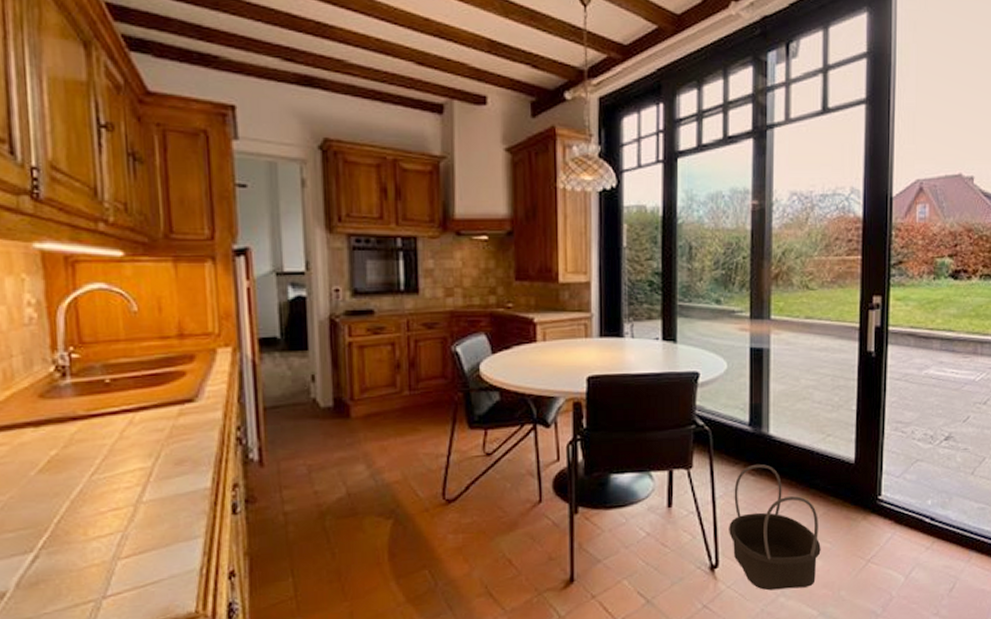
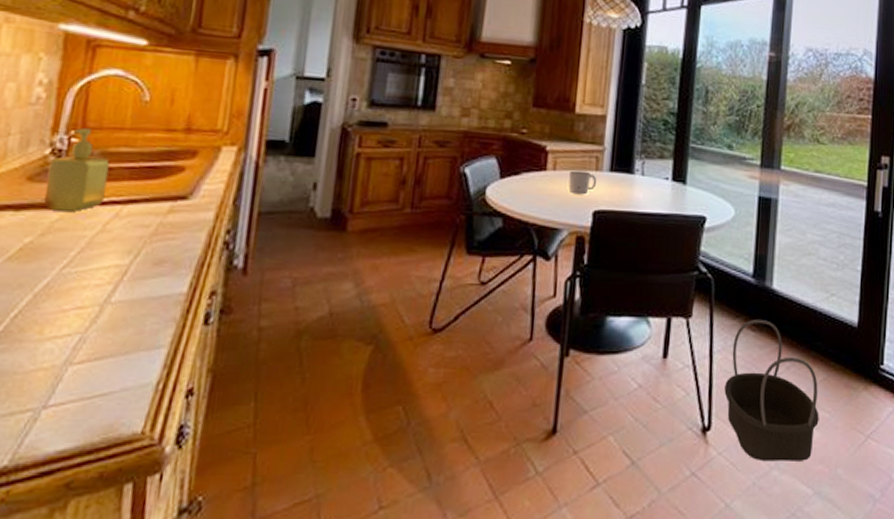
soap dispenser: none [56,343,116,424] -> present [43,127,110,211]
mug: none [560,339,588,363] -> present [568,170,597,195]

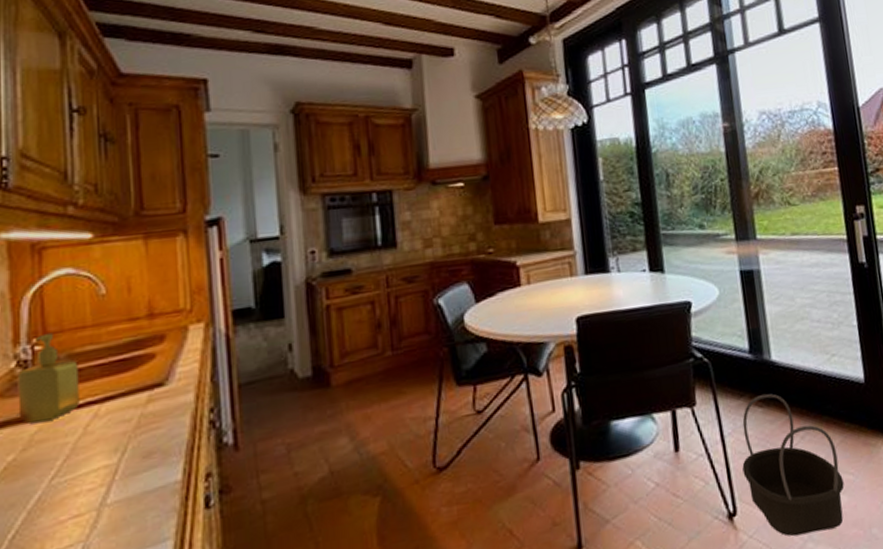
mug: present [568,170,597,195] -> none [545,279,575,305]

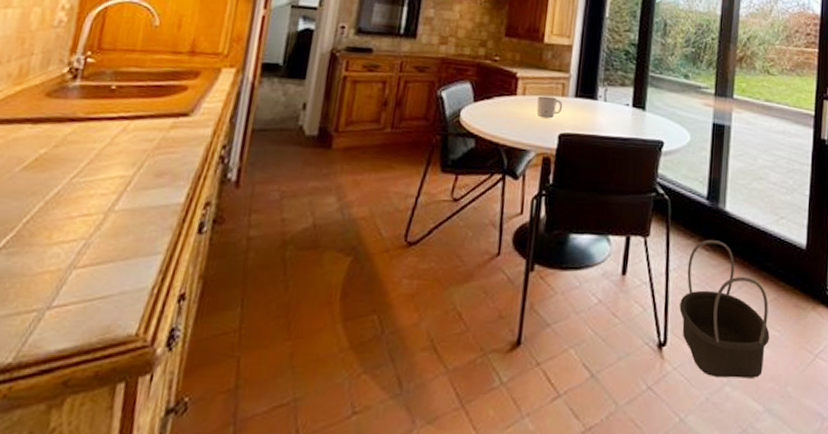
soap dispenser: present [17,332,80,424] -> none [59,49,121,126]
mug: none [545,279,575,305] -> present [536,96,563,119]

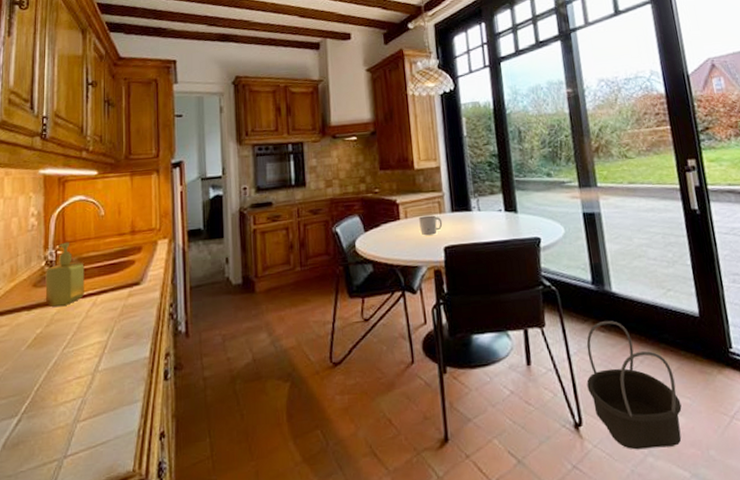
soap dispenser: none [59,49,121,126] -> present [45,242,85,307]

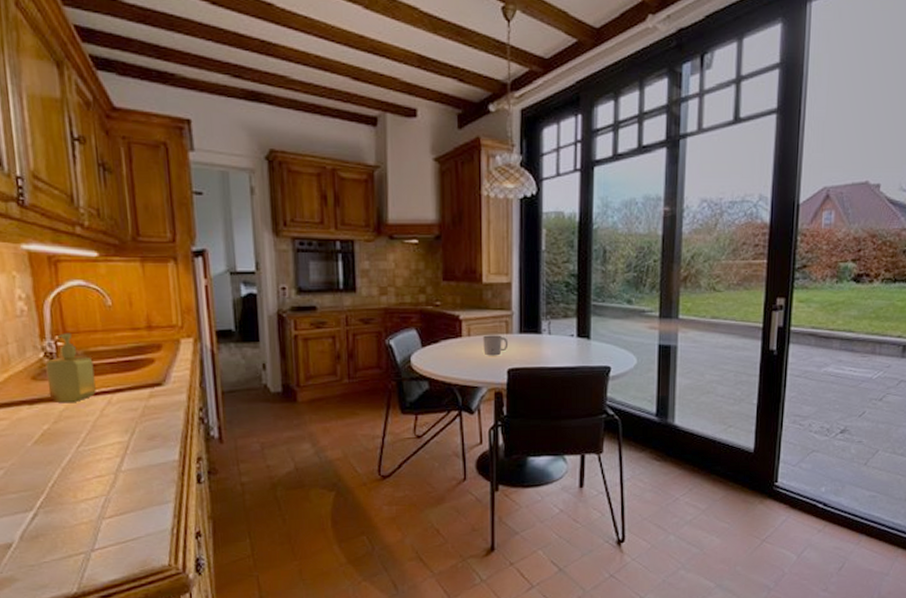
basket: present [586,320,682,450] -> none [635,450,720,564]

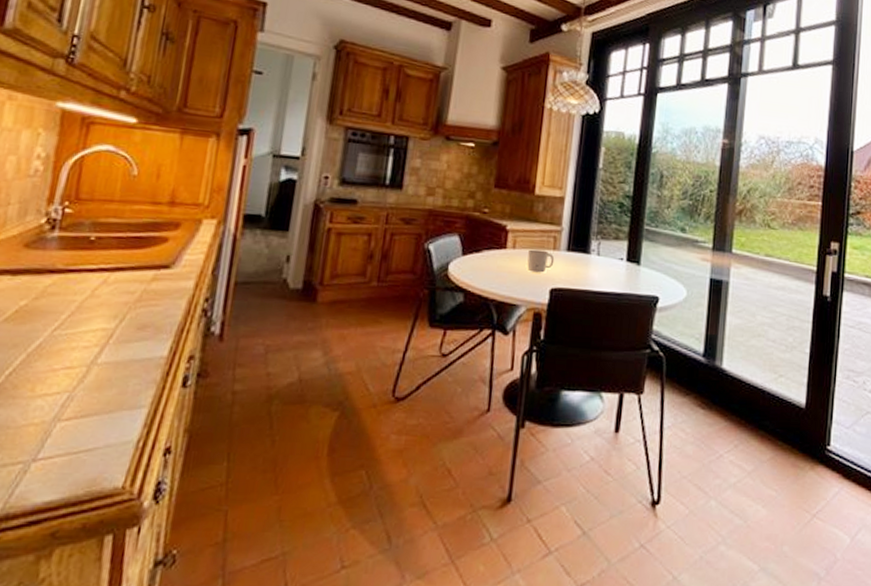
soap dispenser: present [45,332,96,402] -> none [38,199,100,277]

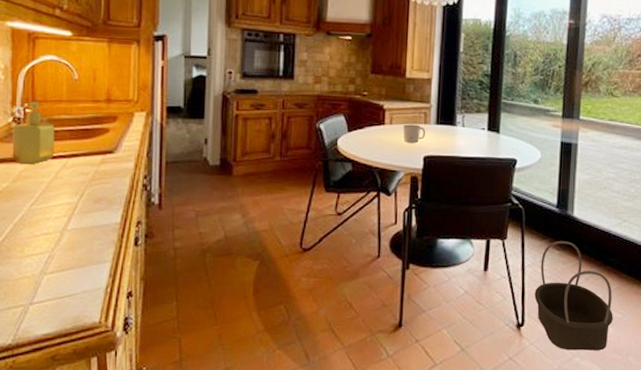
soap dispenser: none [38,199,100,277] -> present [12,101,55,164]
basket: none [673,397,766,538] -> present [534,240,613,351]

